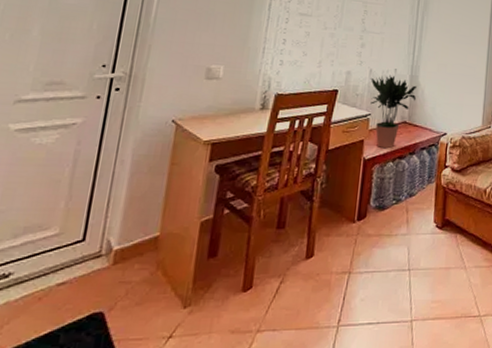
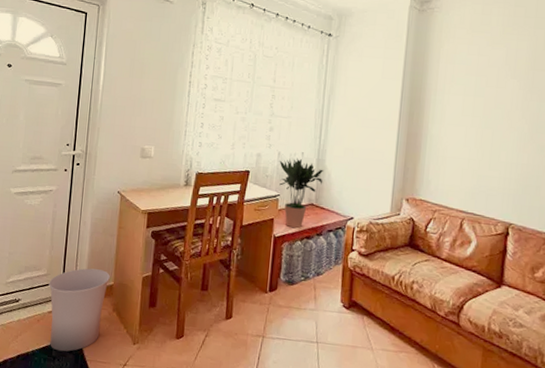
waste bin: none [56,219,155,336] -> present [49,268,110,352]

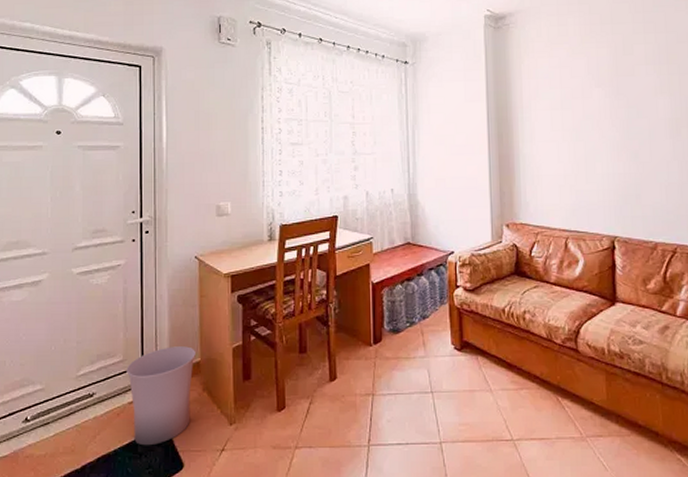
potted plant: present [279,158,323,229] -> none [368,195,418,272]

